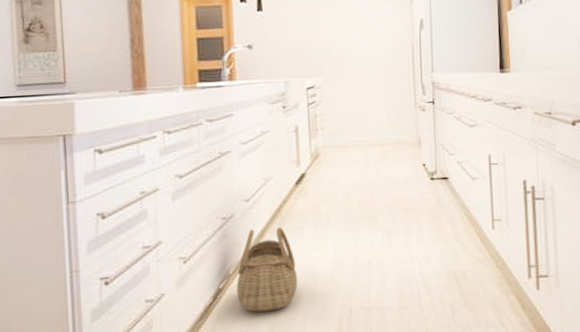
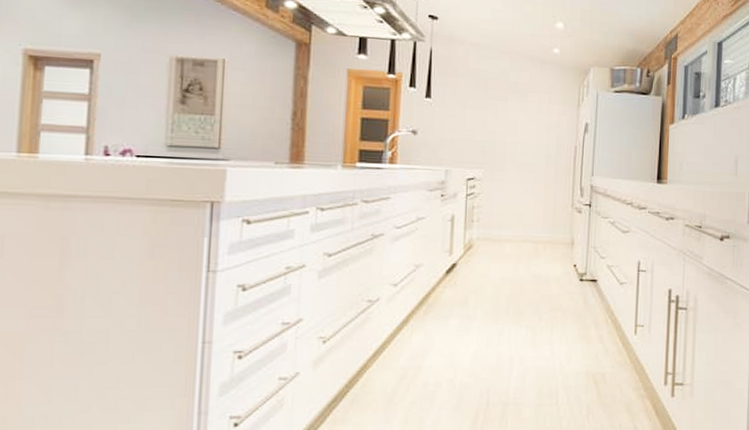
basket: present [236,227,298,312] -> none [374,315,438,399]

